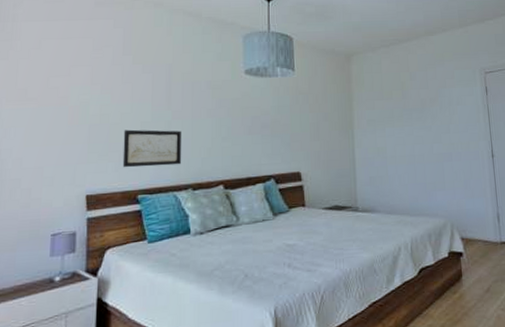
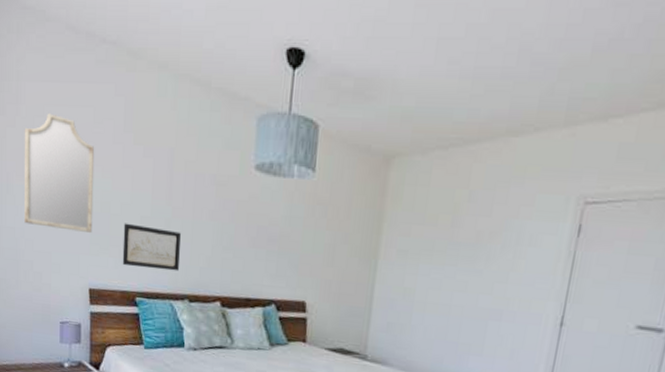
home mirror: none [13,46,94,144] -> present [23,113,95,233]

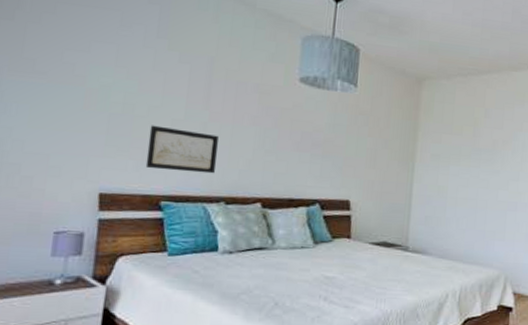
home mirror: present [23,113,95,233] -> none [14,11,120,134]

